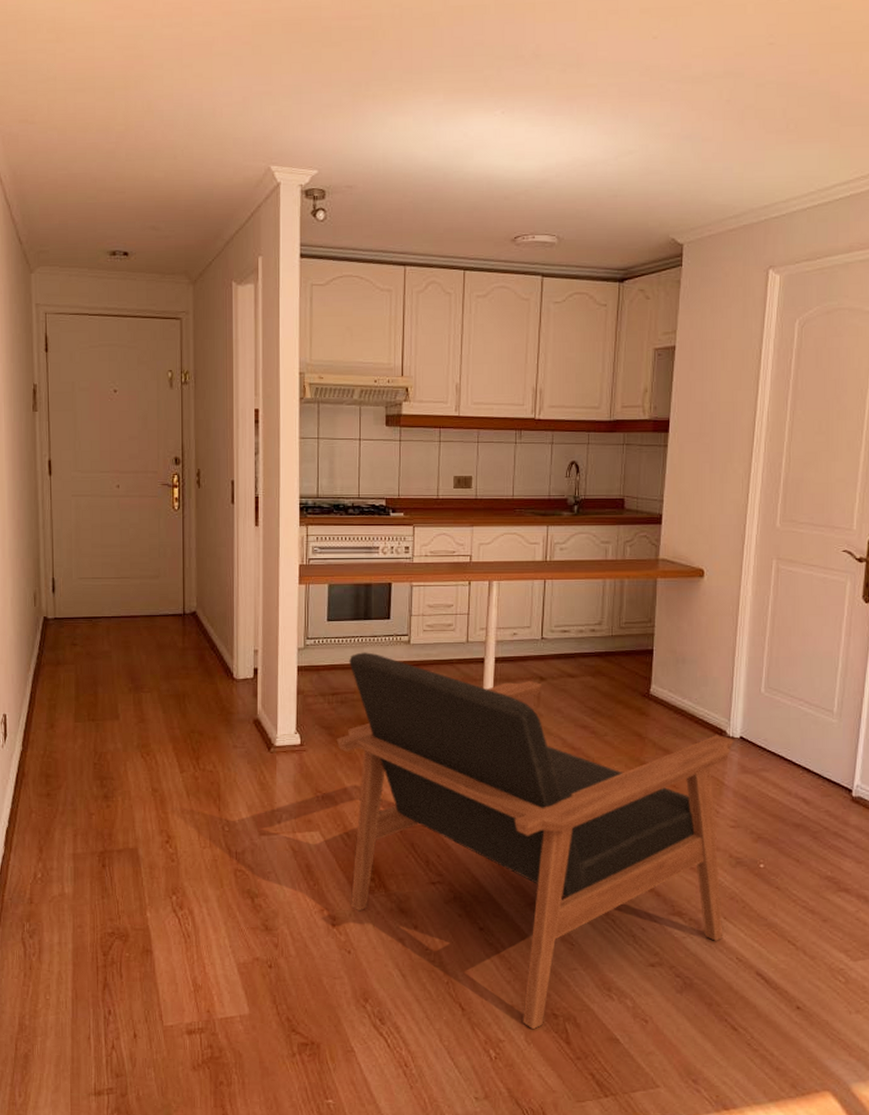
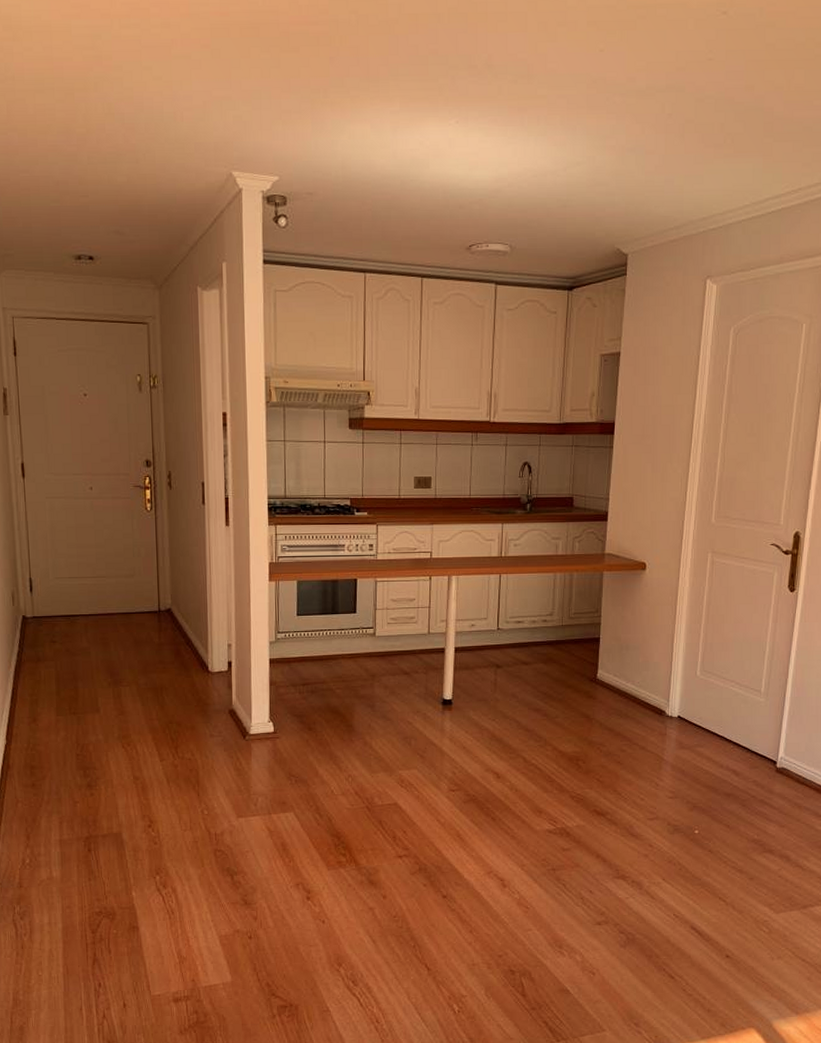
armchair: present [336,652,734,1030] -> none [307,644,673,985]

